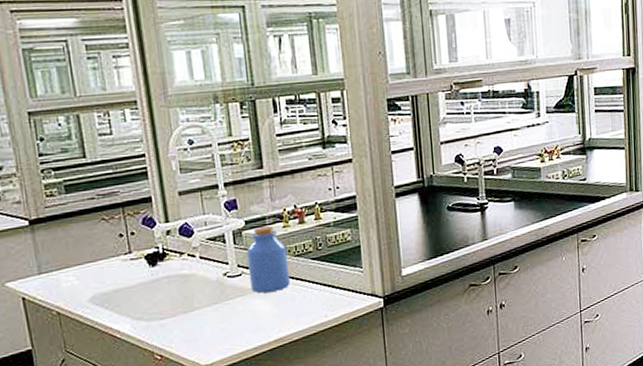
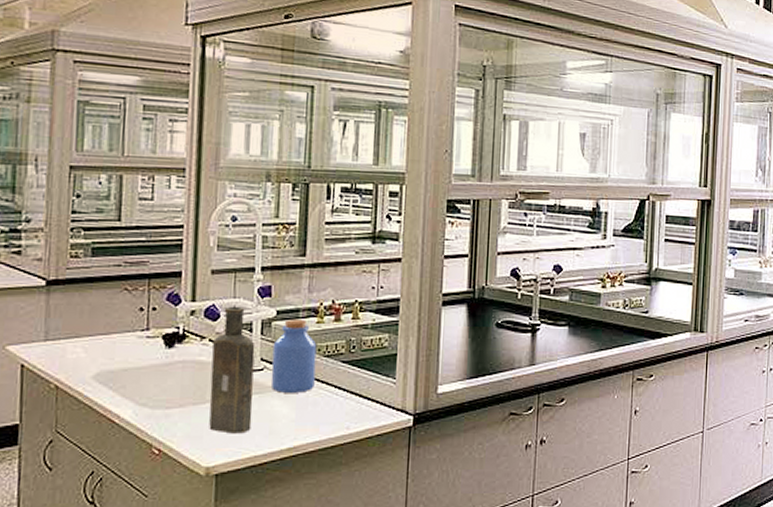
bottle: none [190,221,240,334] -> present [209,306,255,434]

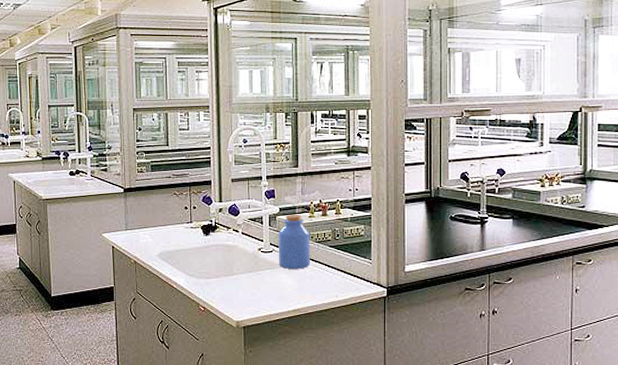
bottle: present [209,306,255,434] -> none [235,205,266,298]

